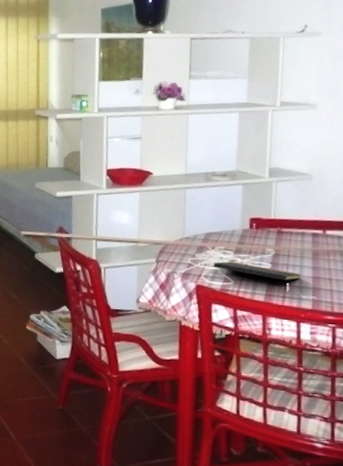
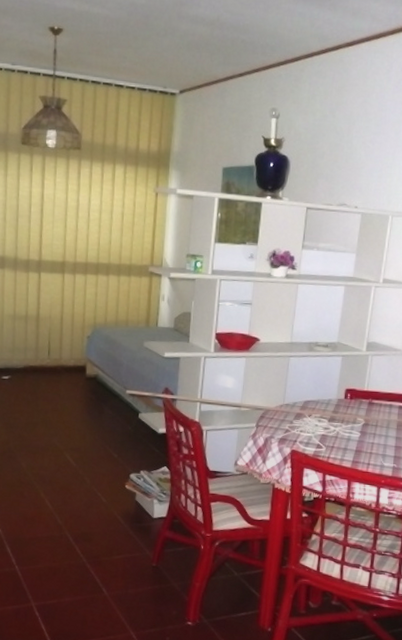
notepad: present [213,261,302,283] -> none [308,429,386,451]

